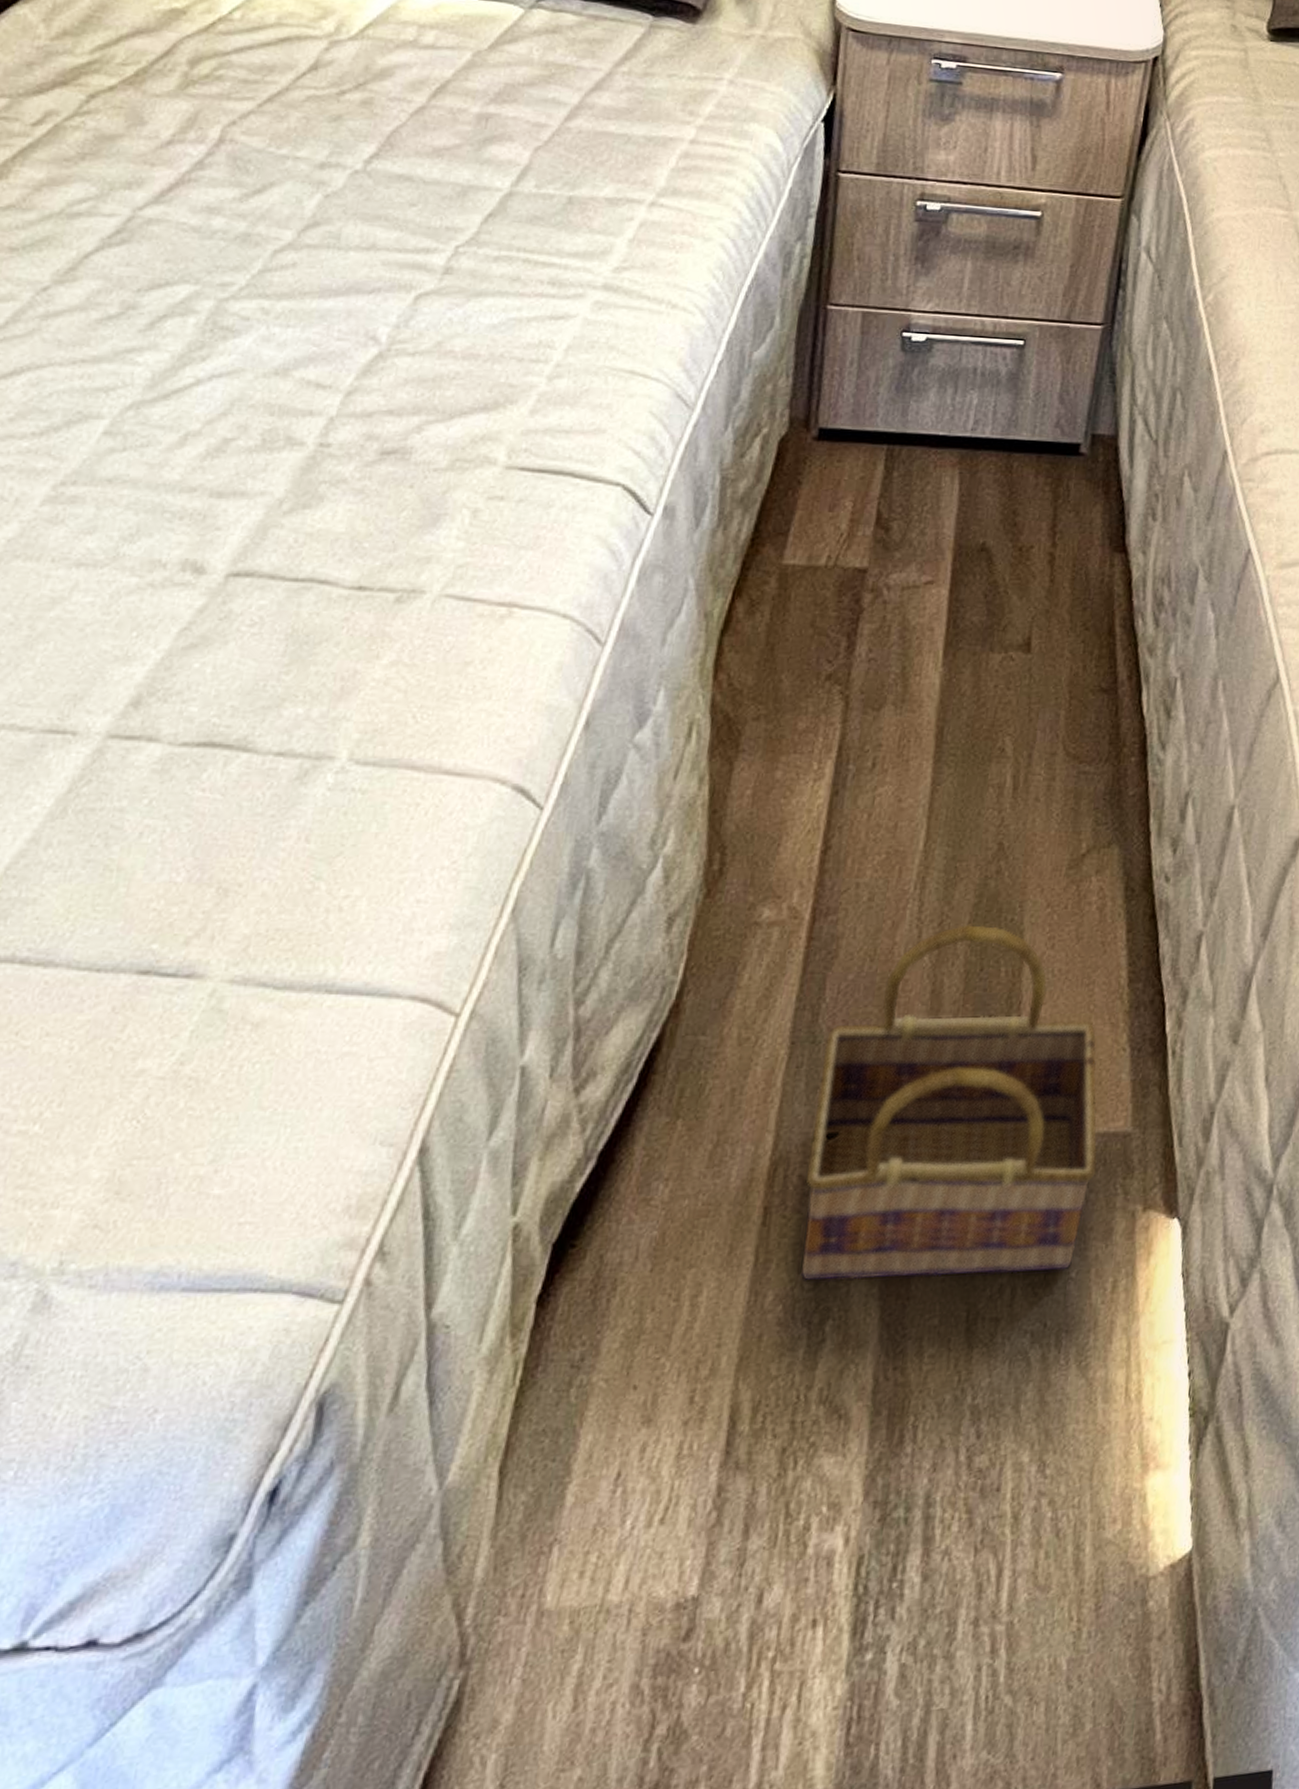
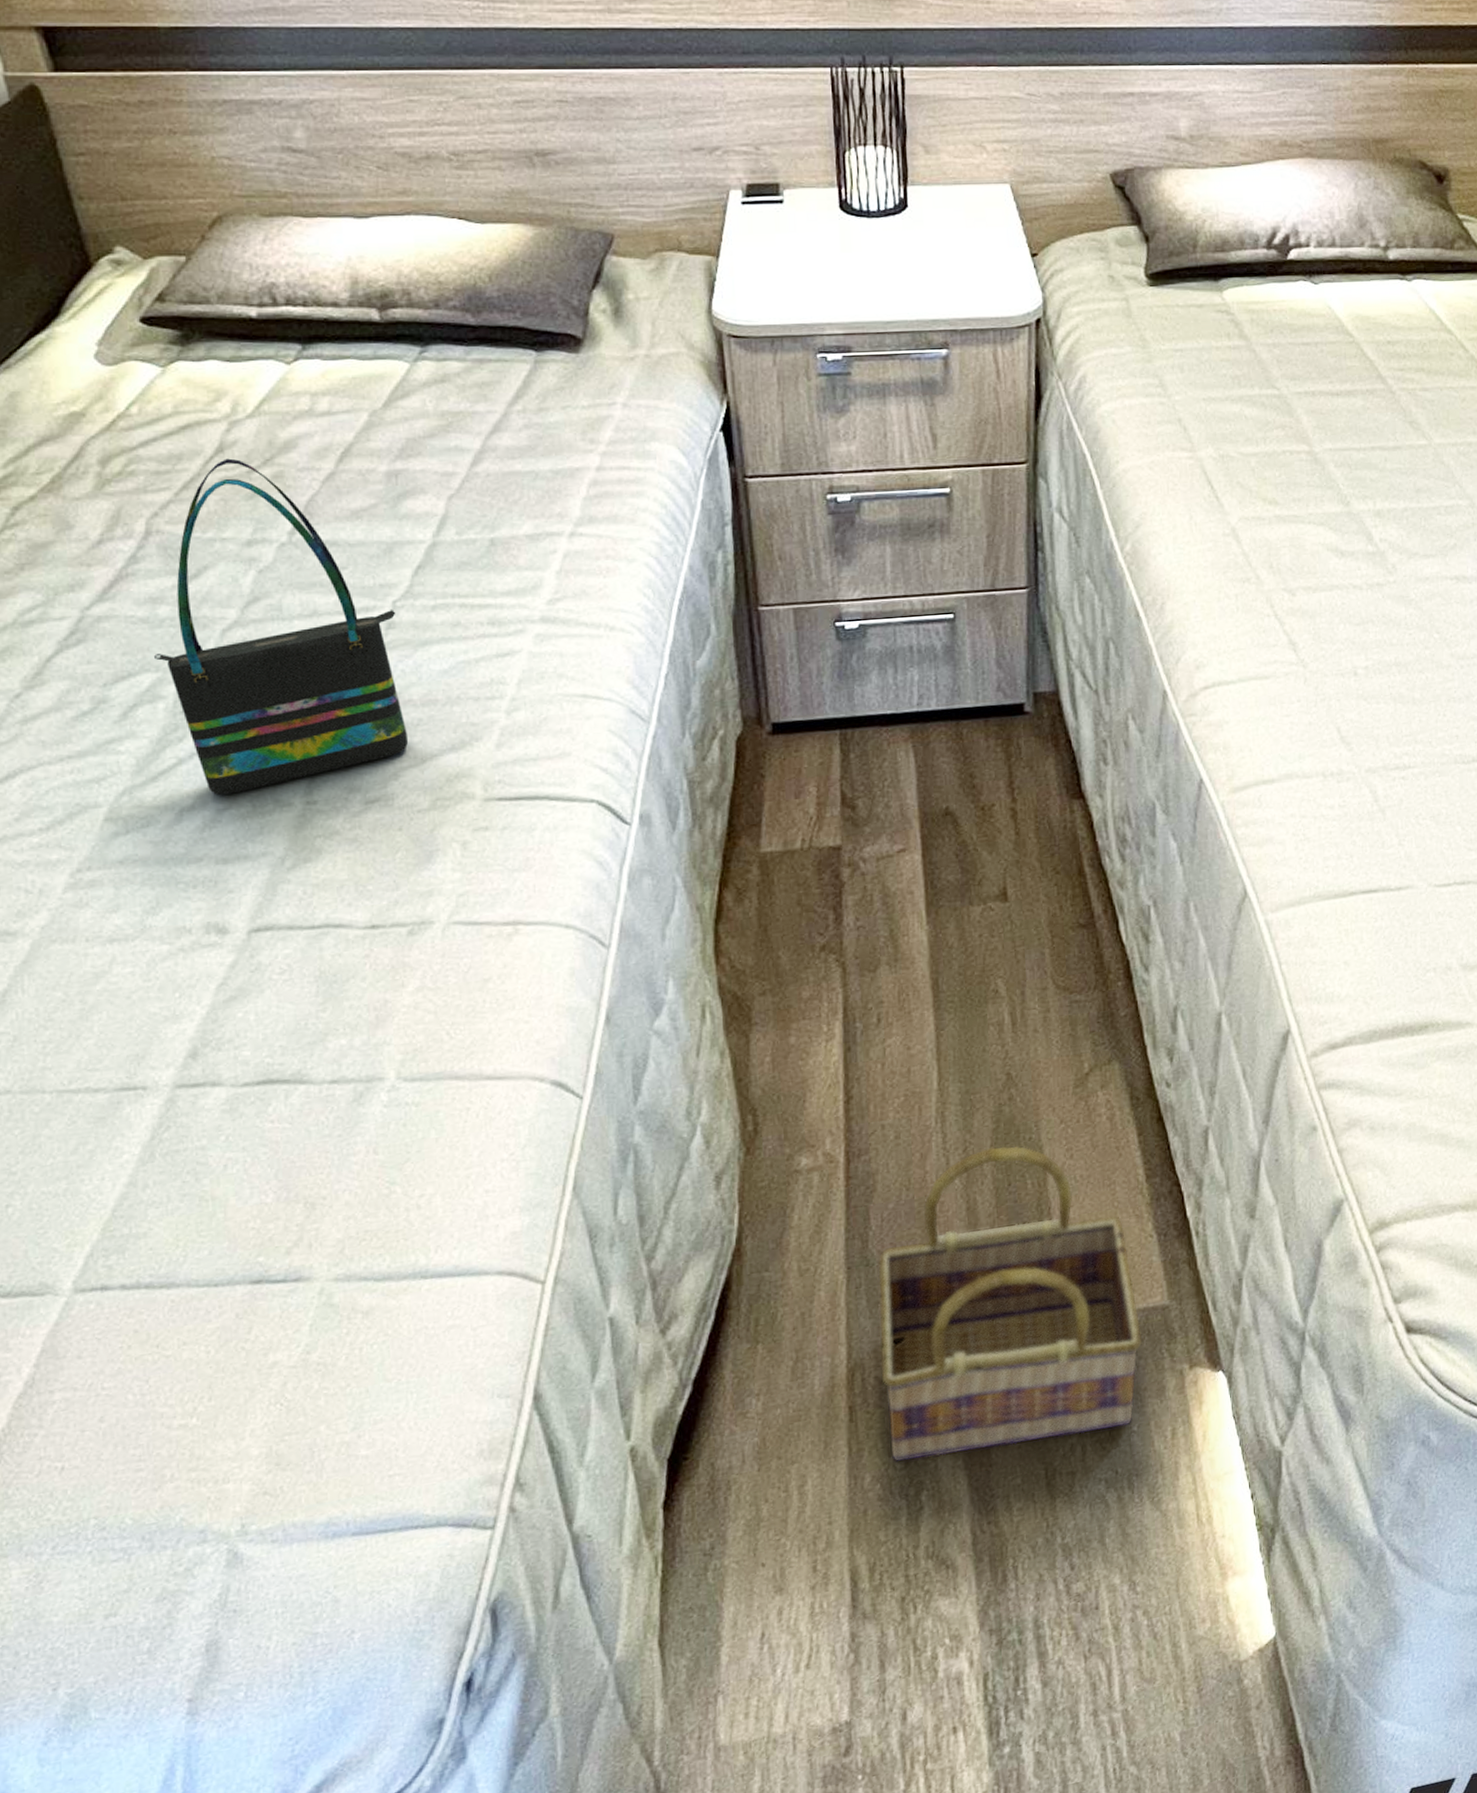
tote bag: none [197,77,457,424] -> present [154,458,409,795]

